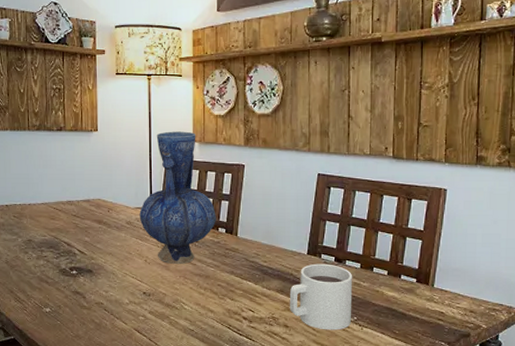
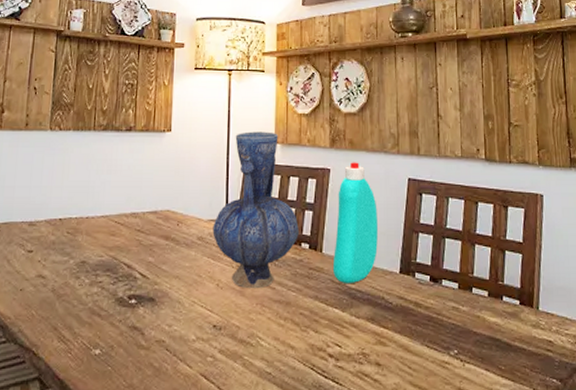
bottle: none [246,159,288,263] -> present [332,162,378,284]
mug: present [289,263,353,331] -> none [381,284,452,368]

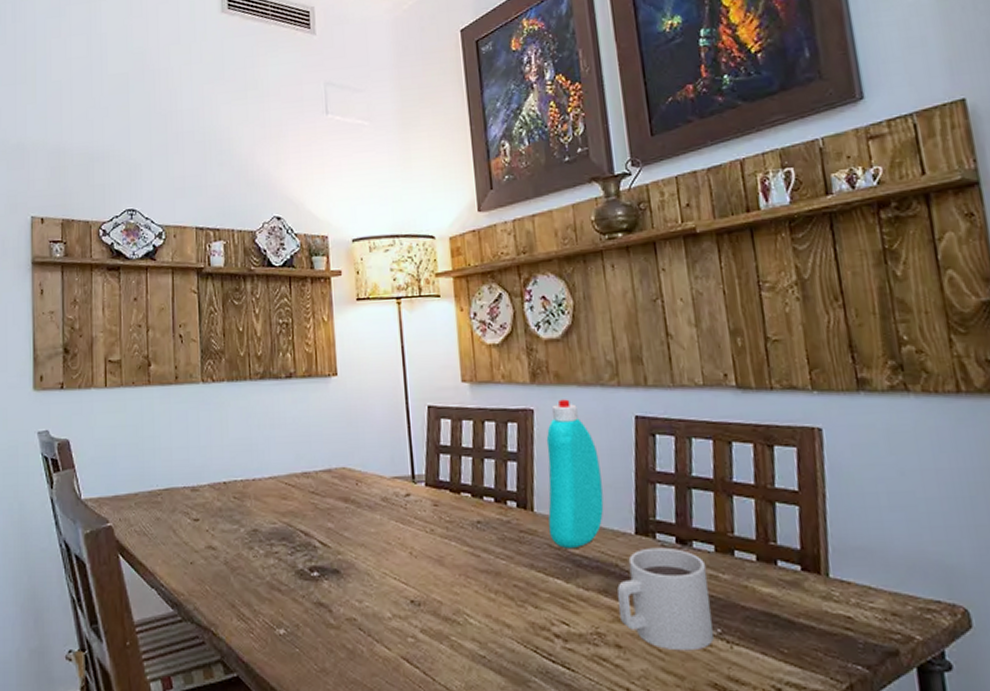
vase: present [212,131,299,289] -> none [398,368,503,558]
mug: none [381,284,452,368] -> present [617,547,714,651]

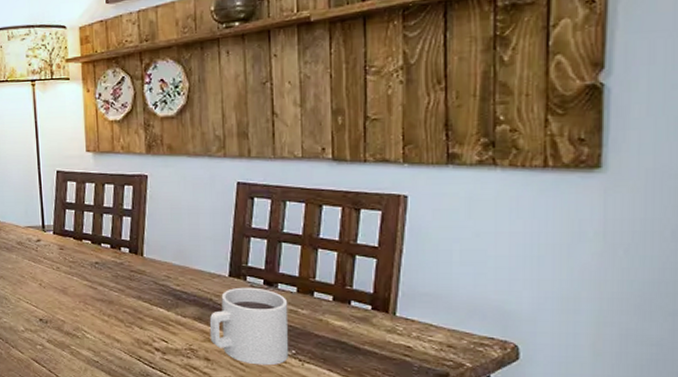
bottle: present [546,399,604,549] -> none [155,167,204,286]

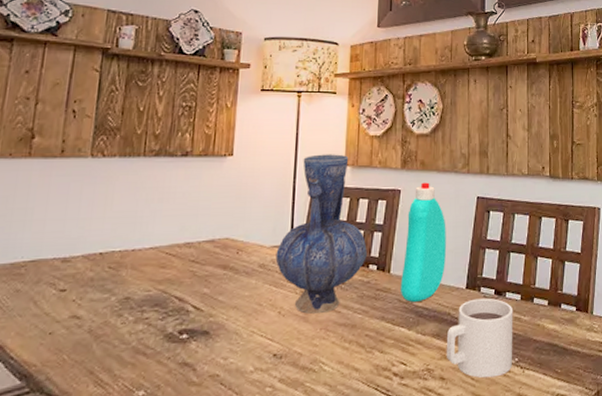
vase: none [30,140,118,289] -> present [275,154,367,315]
bottle: none [155,167,204,286] -> present [400,182,446,303]

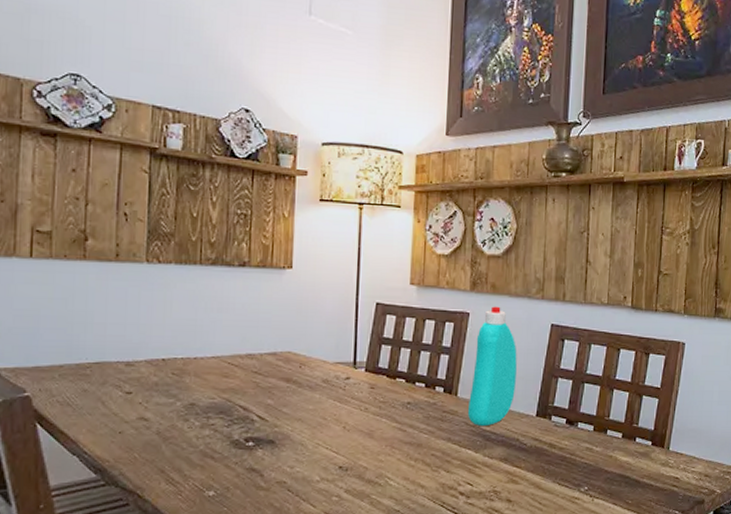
vase: present [275,154,367,315] -> none [339,271,433,432]
mug: present [446,298,514,378] -> none [513,426,585,504]

